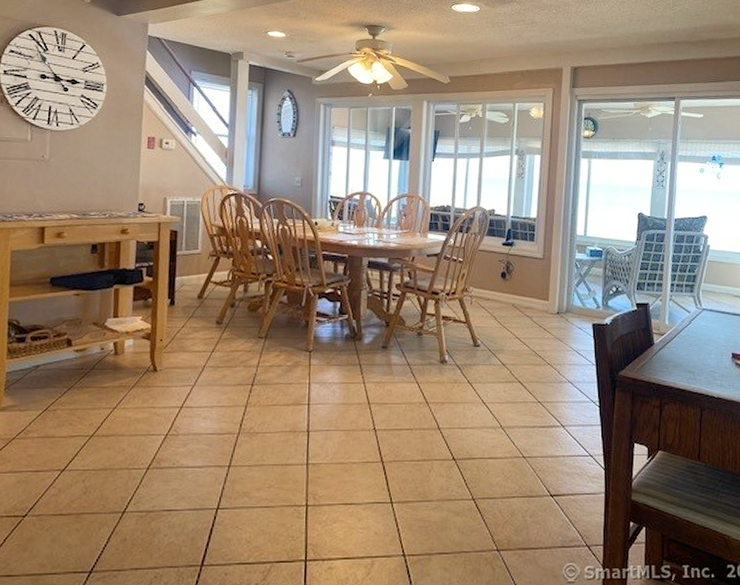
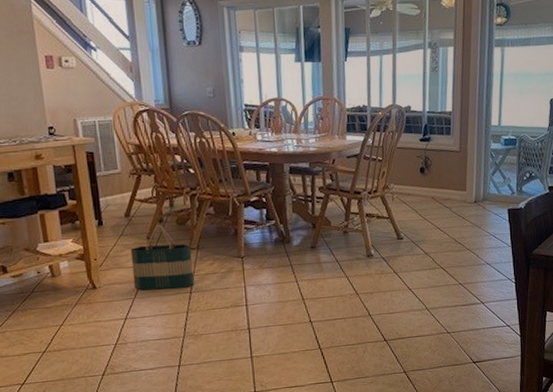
tote bag: none [195,309,260,380] -> present [130,224,195,291]

